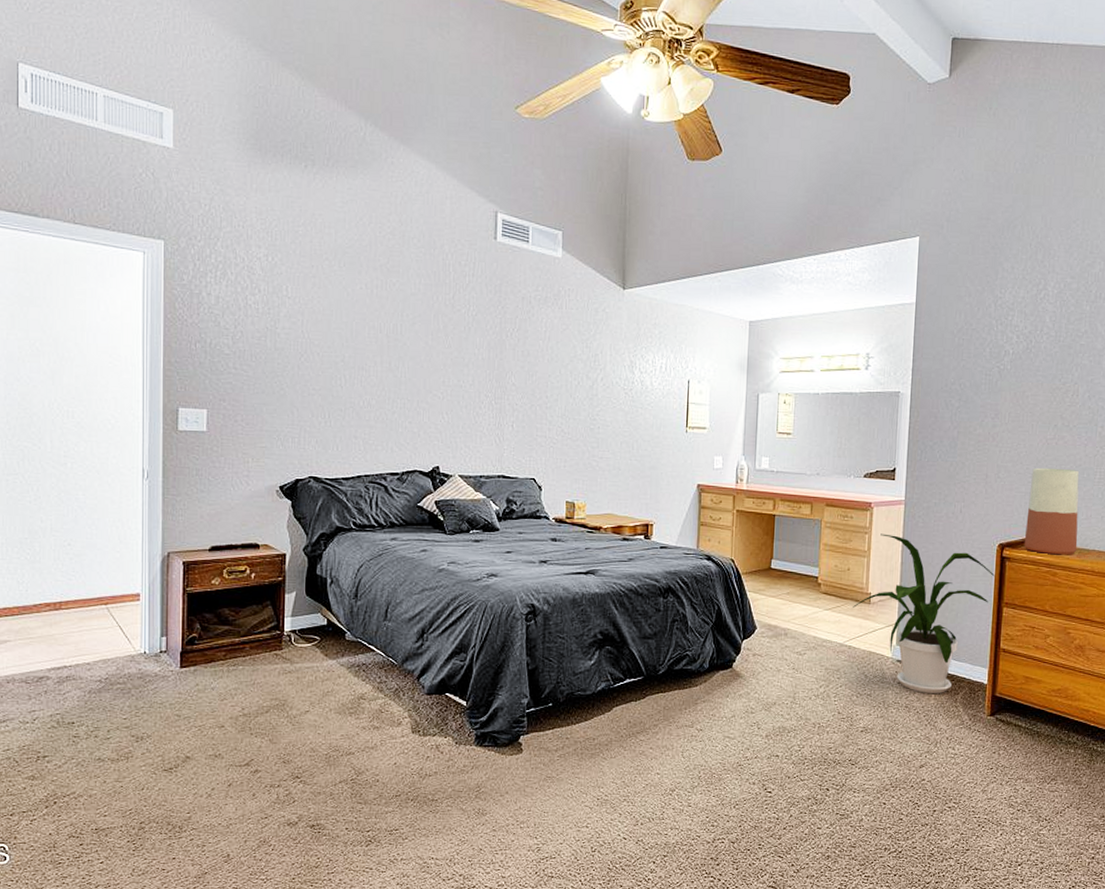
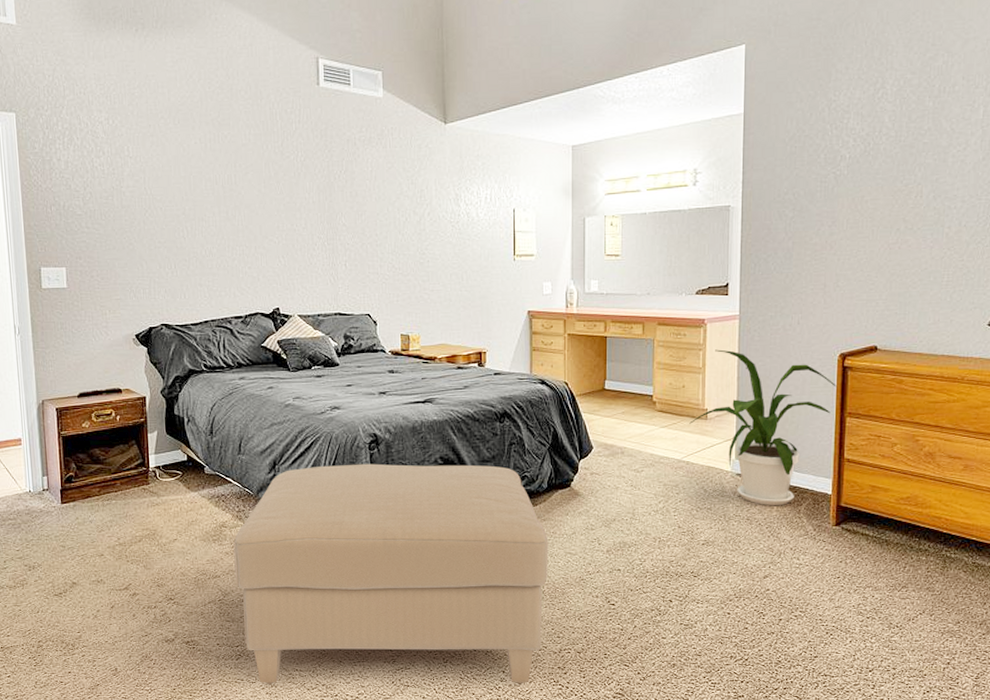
ottoman: none [371,635,707,876] -> present [233,463,549,684]
vase: present [1024,467,1080,555] -> none [866,273,926,362]

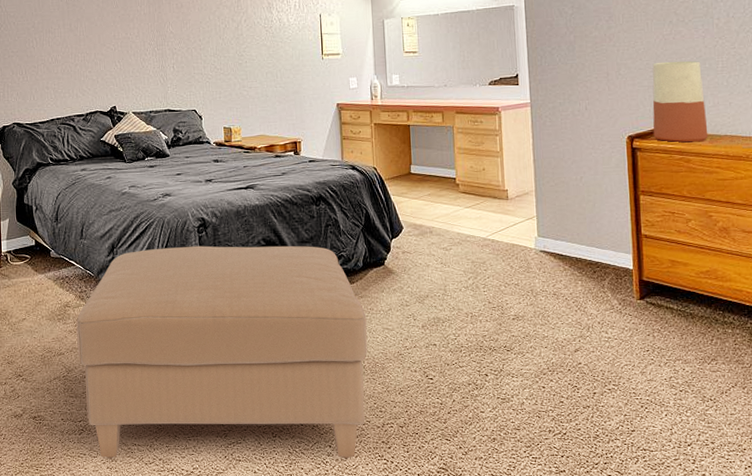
house plant: present [689,349,837,506] -> none [492,134,628,281]
vase: none [866,273,926,362] -> present [652,61,708,143]

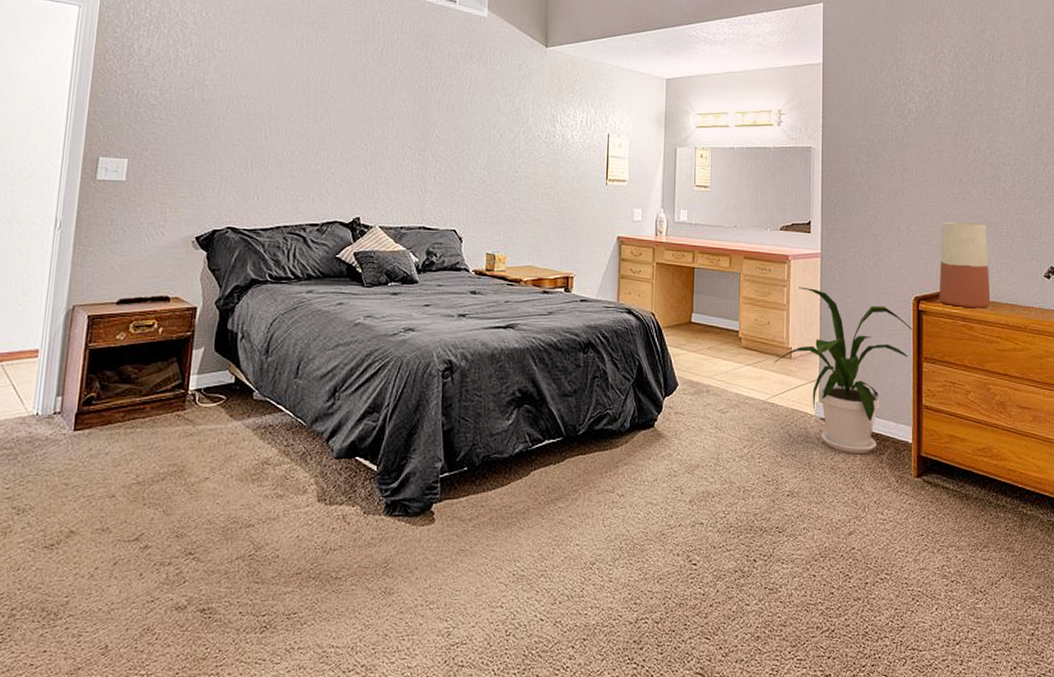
ottoman: present [76,245,368,459] -> none [272,394,629,666]
house plant: none [492,134,628,281] -> present [774,286,913,455]

